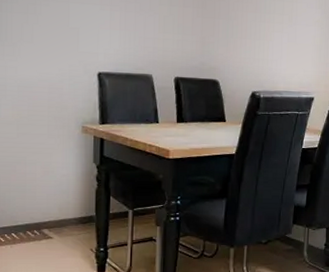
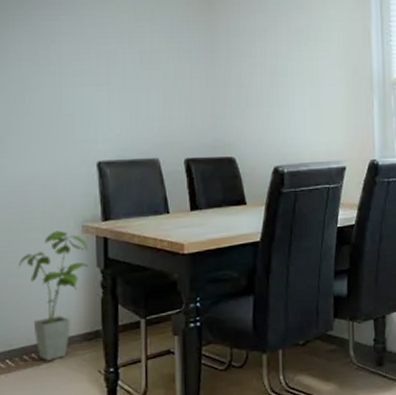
house plant: none [25,128,86,237] -> present [18,230,88,361]

